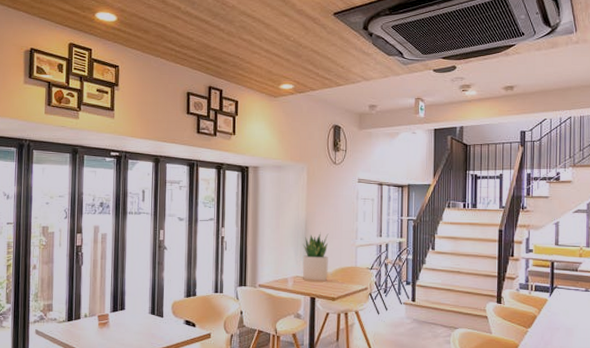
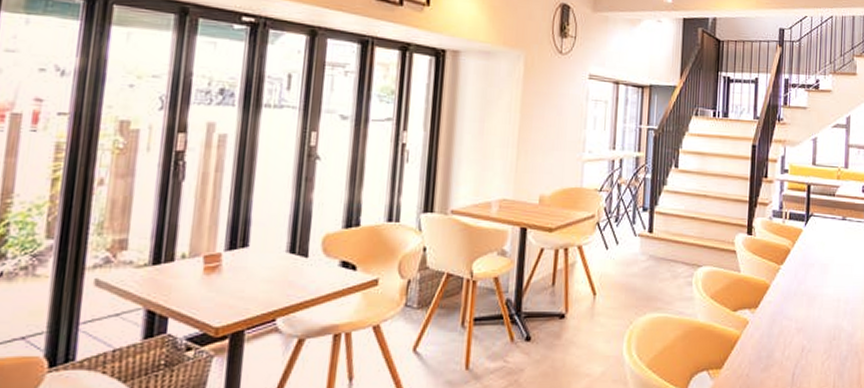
planter: present [302,232,329,283] -> none [511,141,549,209]

